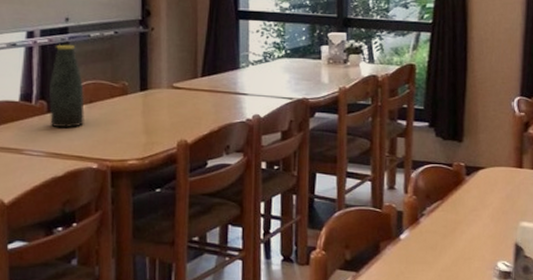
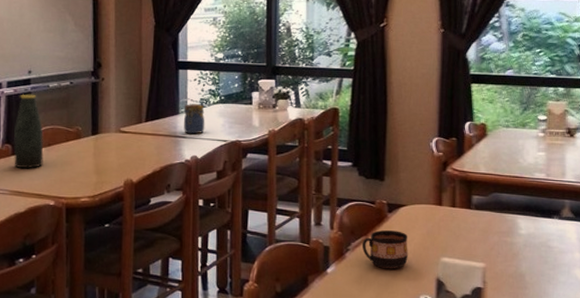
jar: none [244,57,269,91] -> present [183,104,205,134]
cup: none [437,194,486,234] -> present [361,230,408,268]

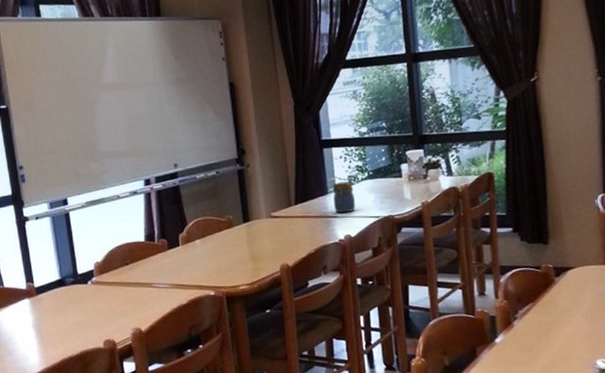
bottle: present [14,94,44,168] -> none [167,187,199,261]
cup: present [361,230,408,268] -> none [529,295,580,334]

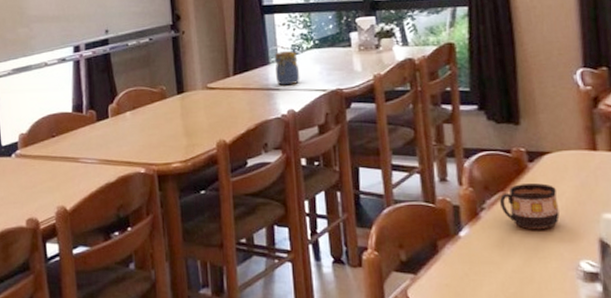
cup: none [529,295,580,334] -> present [499,183,560,229]

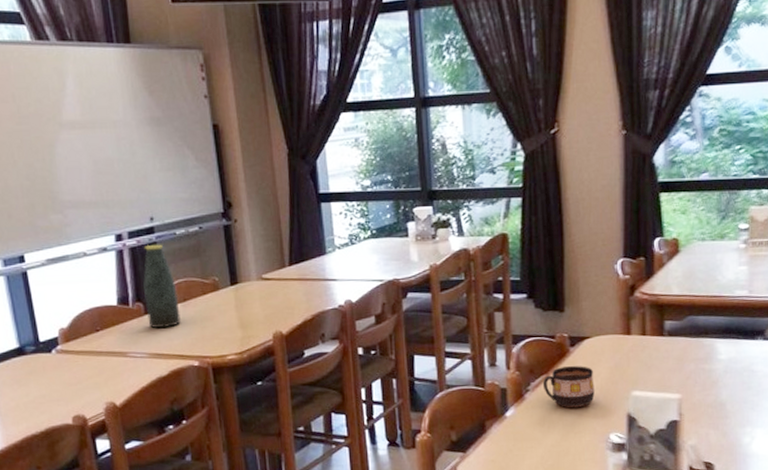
bottle: none [97,54,130,135] -> present [143,244,181,328]
jar: present [275,51,300,86] -> none [332,241,357,276]

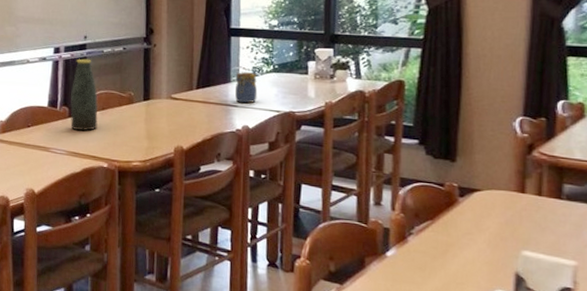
jar: none [332,241,357,276] -> present [234,72,258,104]
cup: present [542,366,595,407] -> none [427,215,482,258]

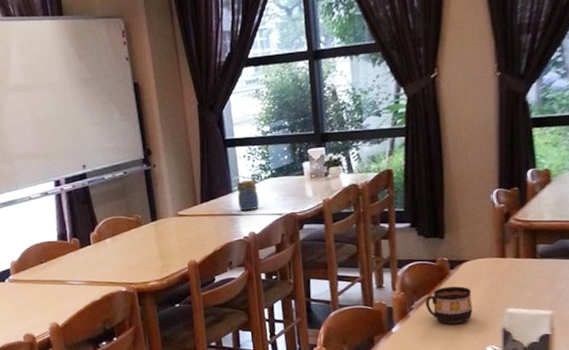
bottle: present [70,58,98,131] -> none [78,187,110,259]
cup: none [427,215,482,258] -> present [425,286,473,324]

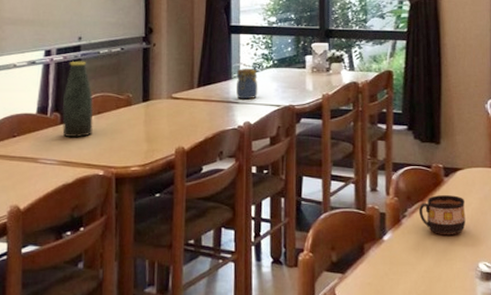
bottle: none [78,187,110,259] -> present [62,61,93,137]

